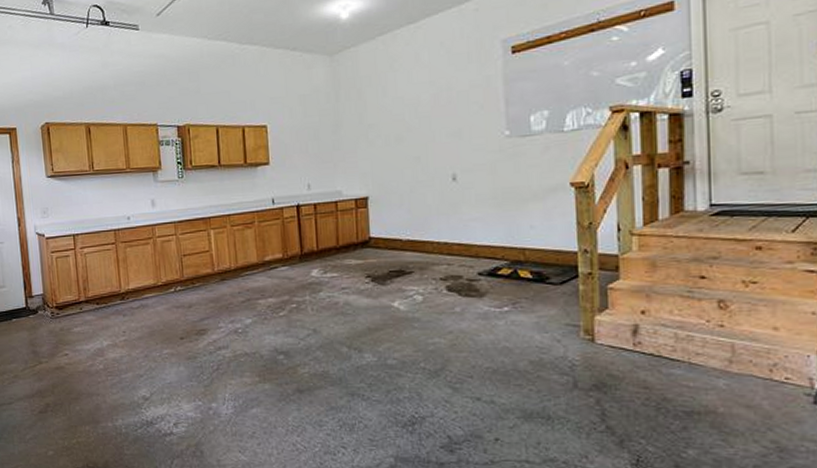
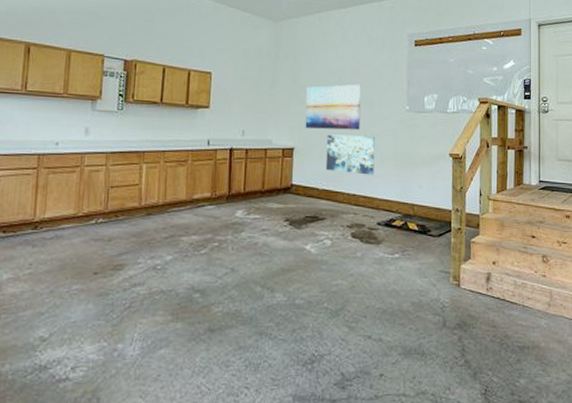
wall art: none [376,112,447,173] -> present [305,84,361,130]
wall art: none [406,173,469,219] -> present [325,134,375,175]

